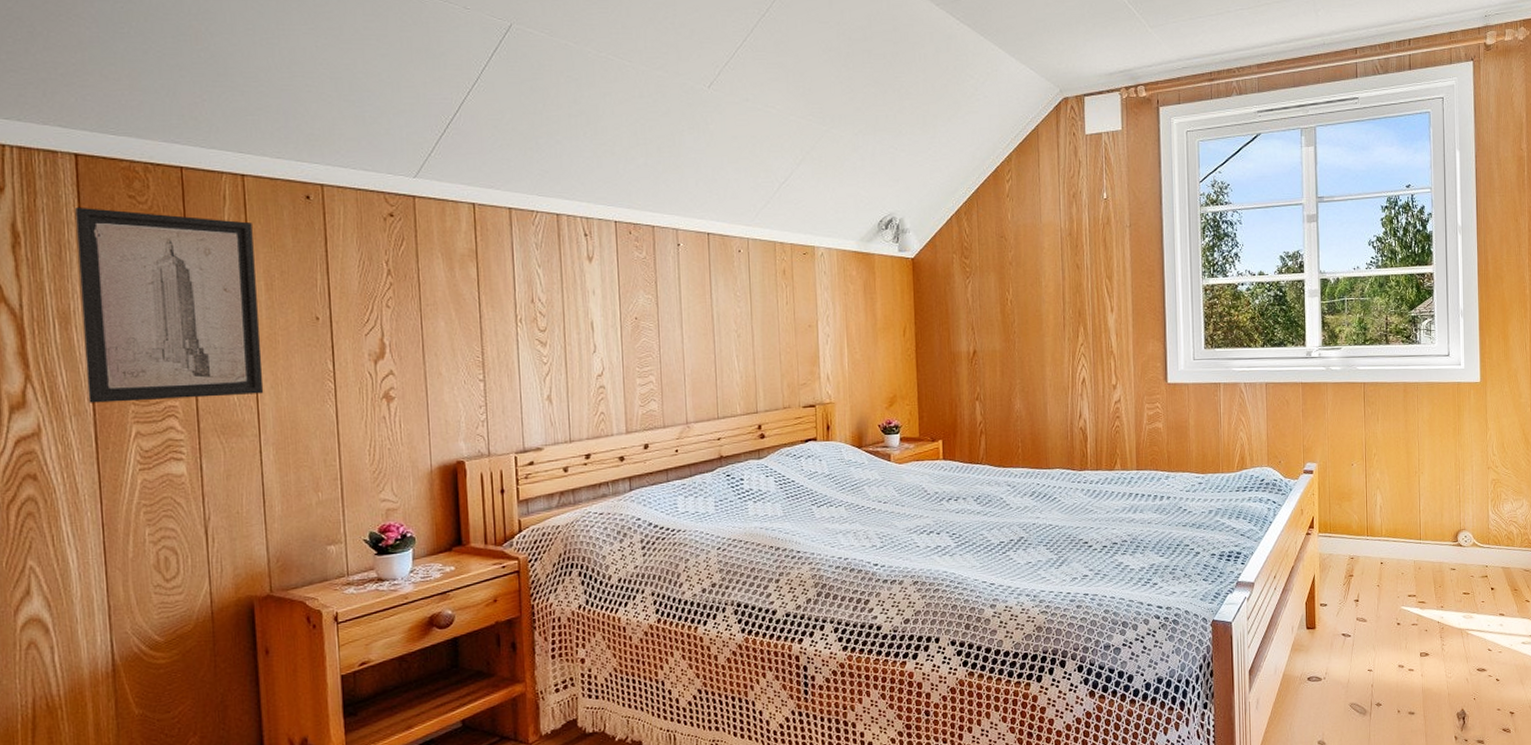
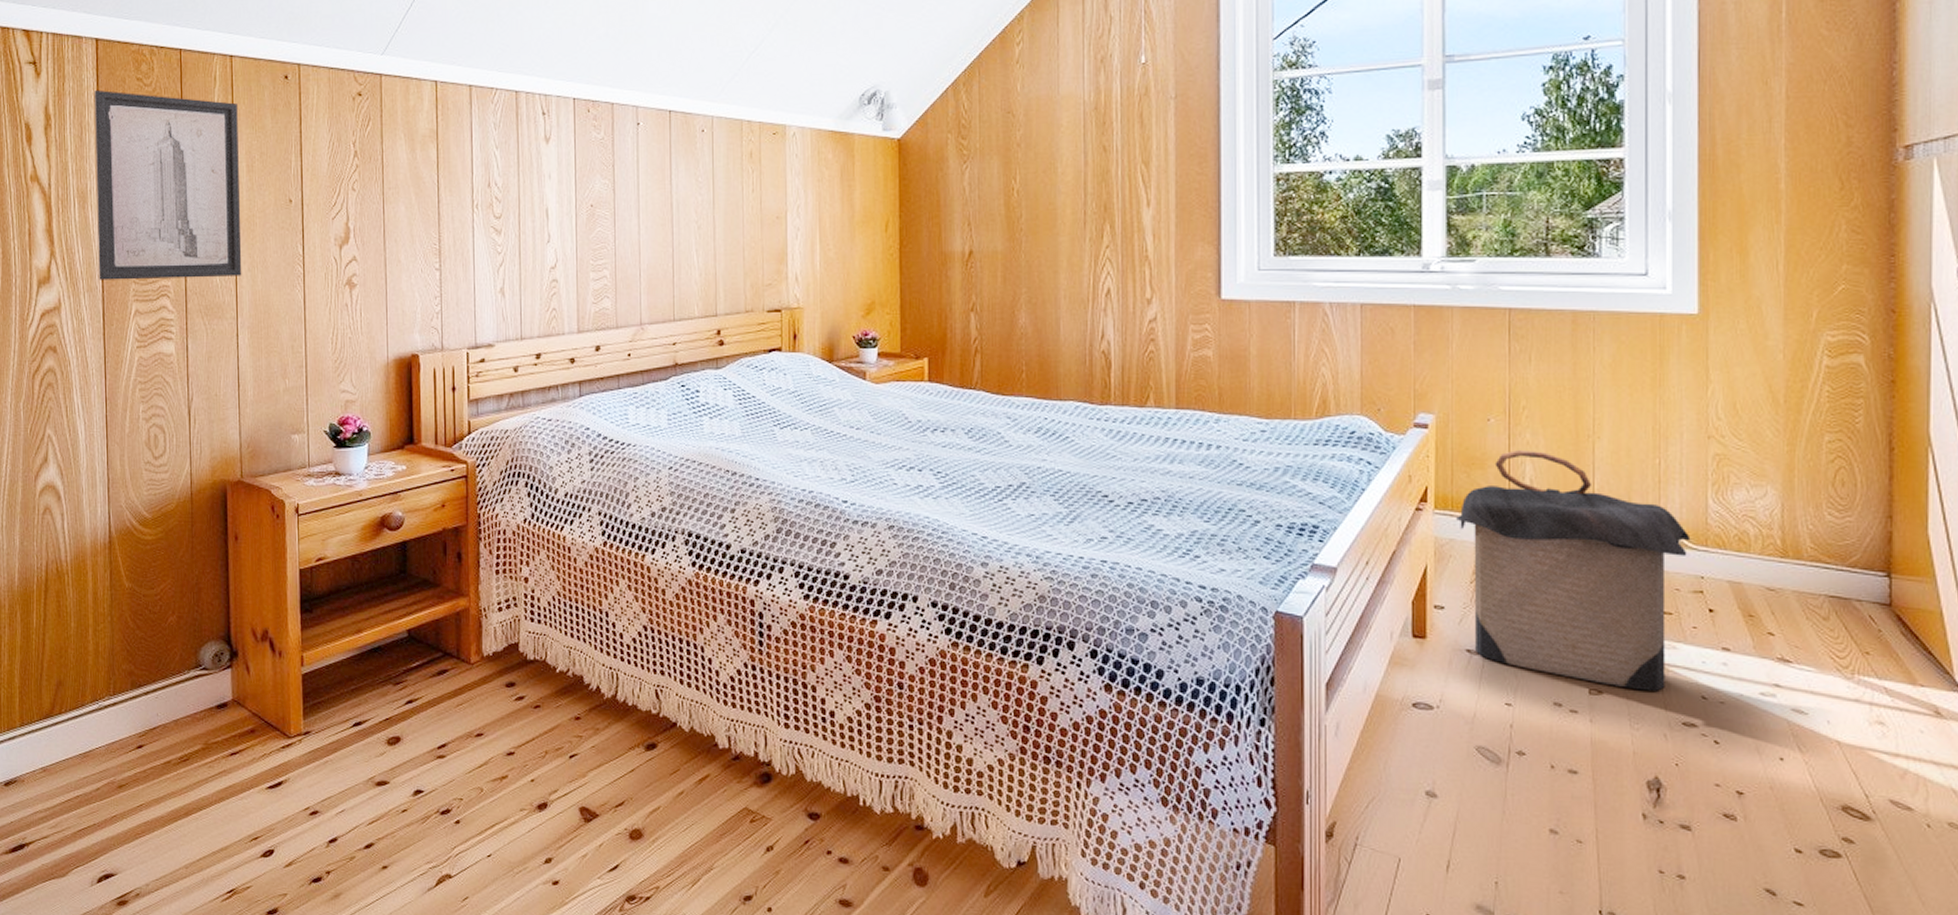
laundry hamper: none [1333,484,1479,650] -> present [1456,449,1691,691]

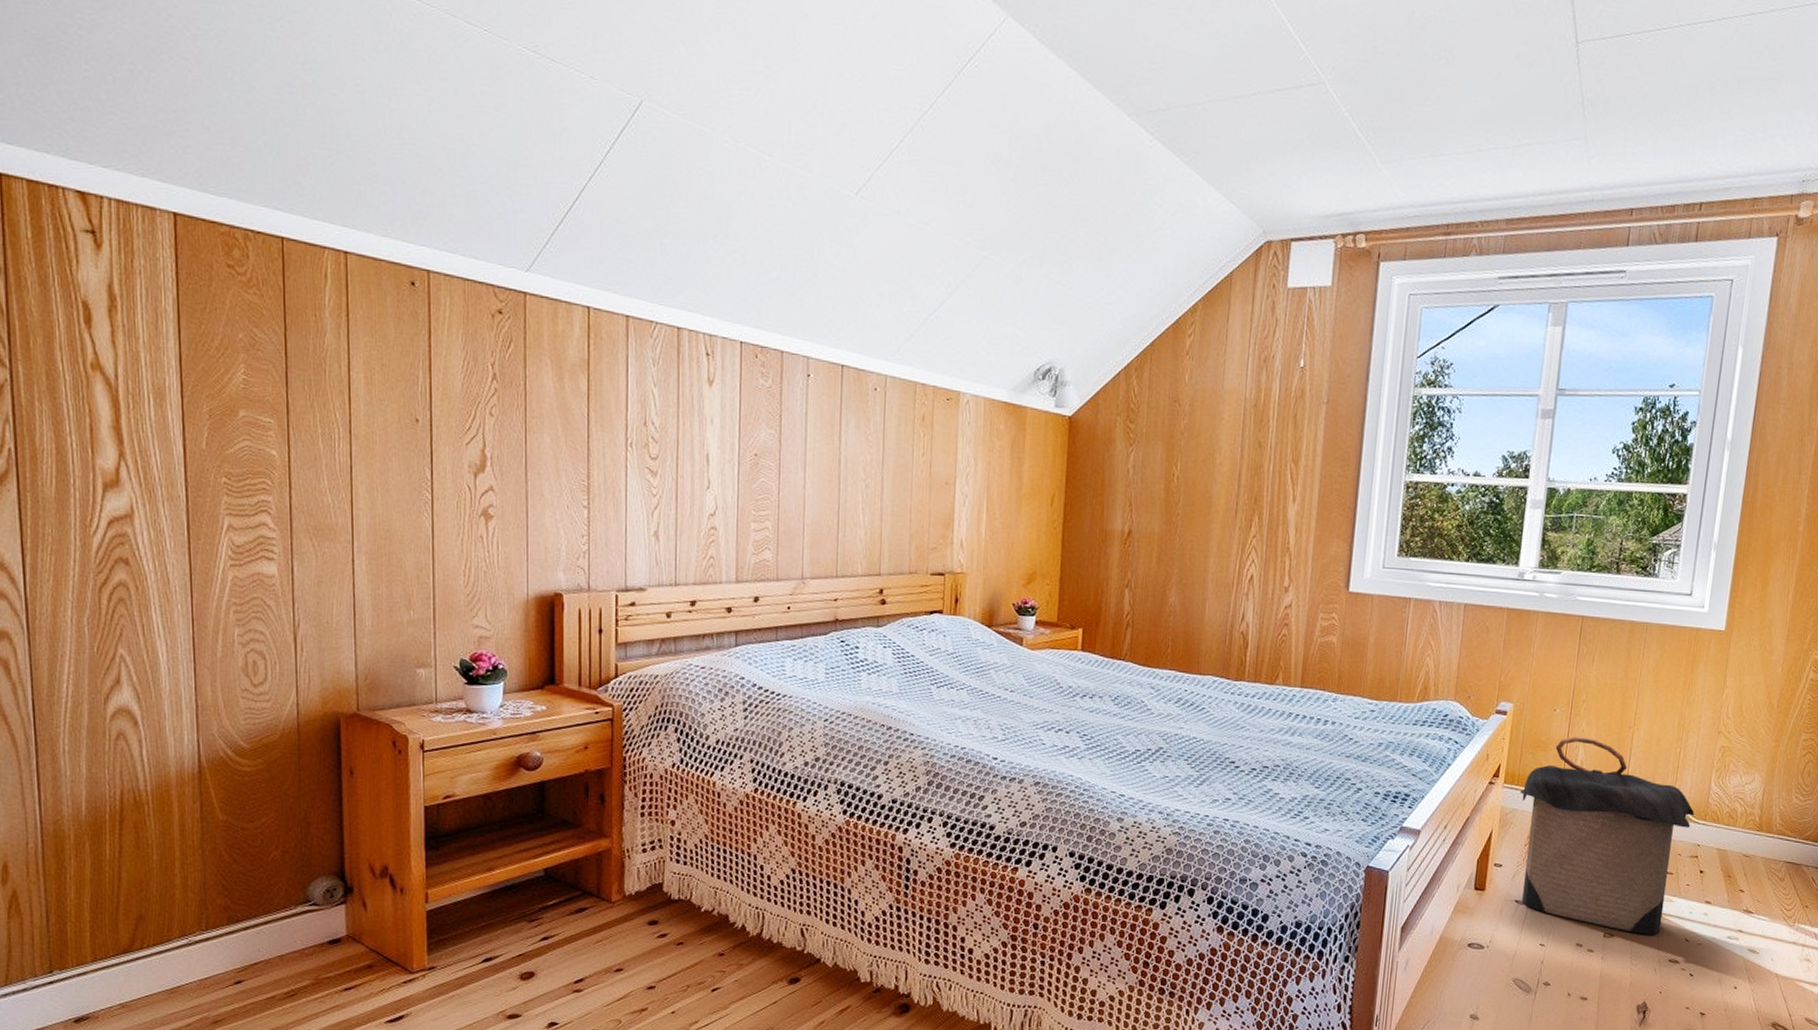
wall art: present [94,89,242,280] -> none [173,272,359,497]

